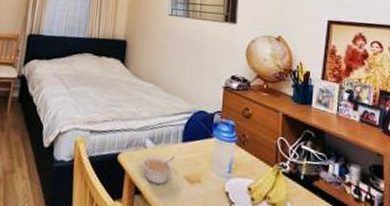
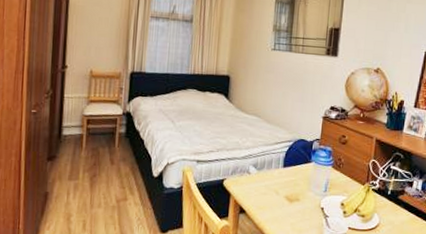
legume: present [141,155,175,184] -> none [245,179,276,204]

